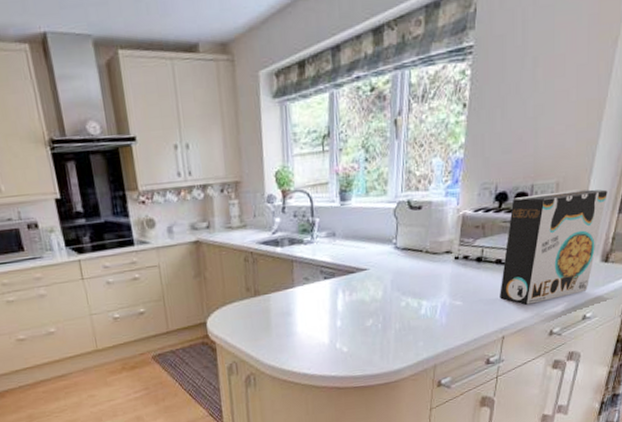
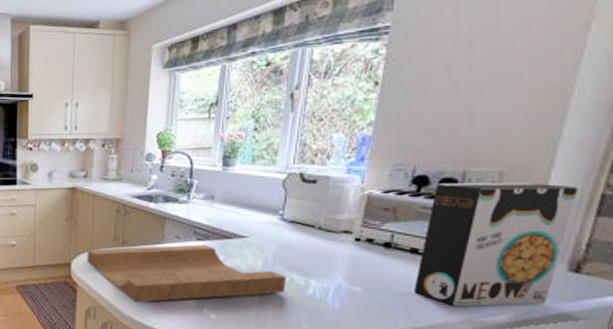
cutting board: none [221,282,403,350] -> present [87,244,286,303]

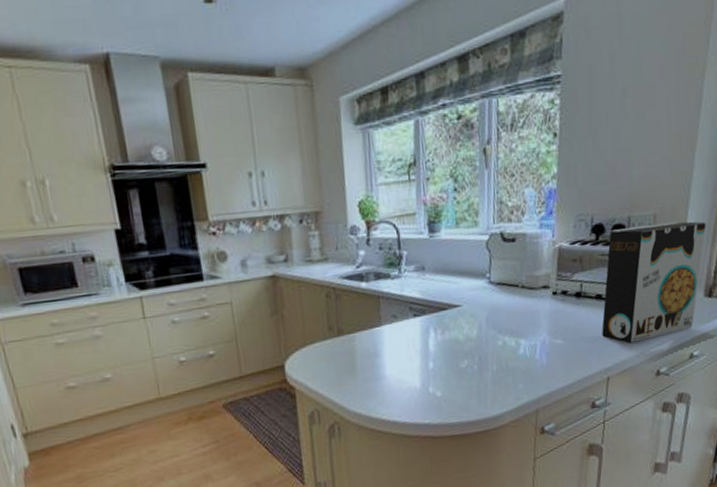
cutting board: present [87,244,286,303] -> none [300,320,500,396]

